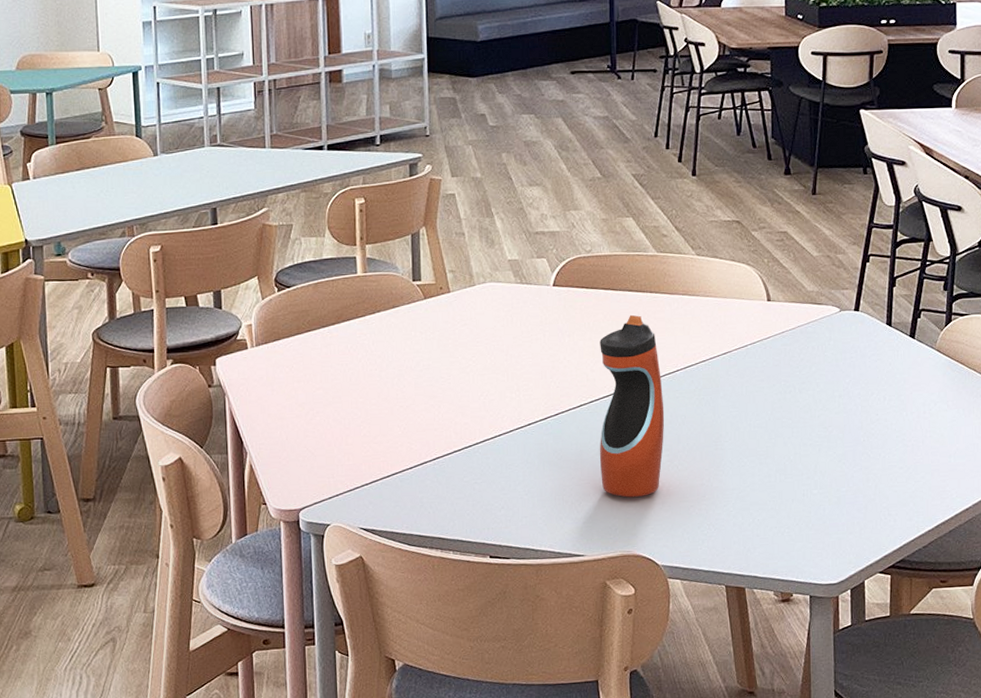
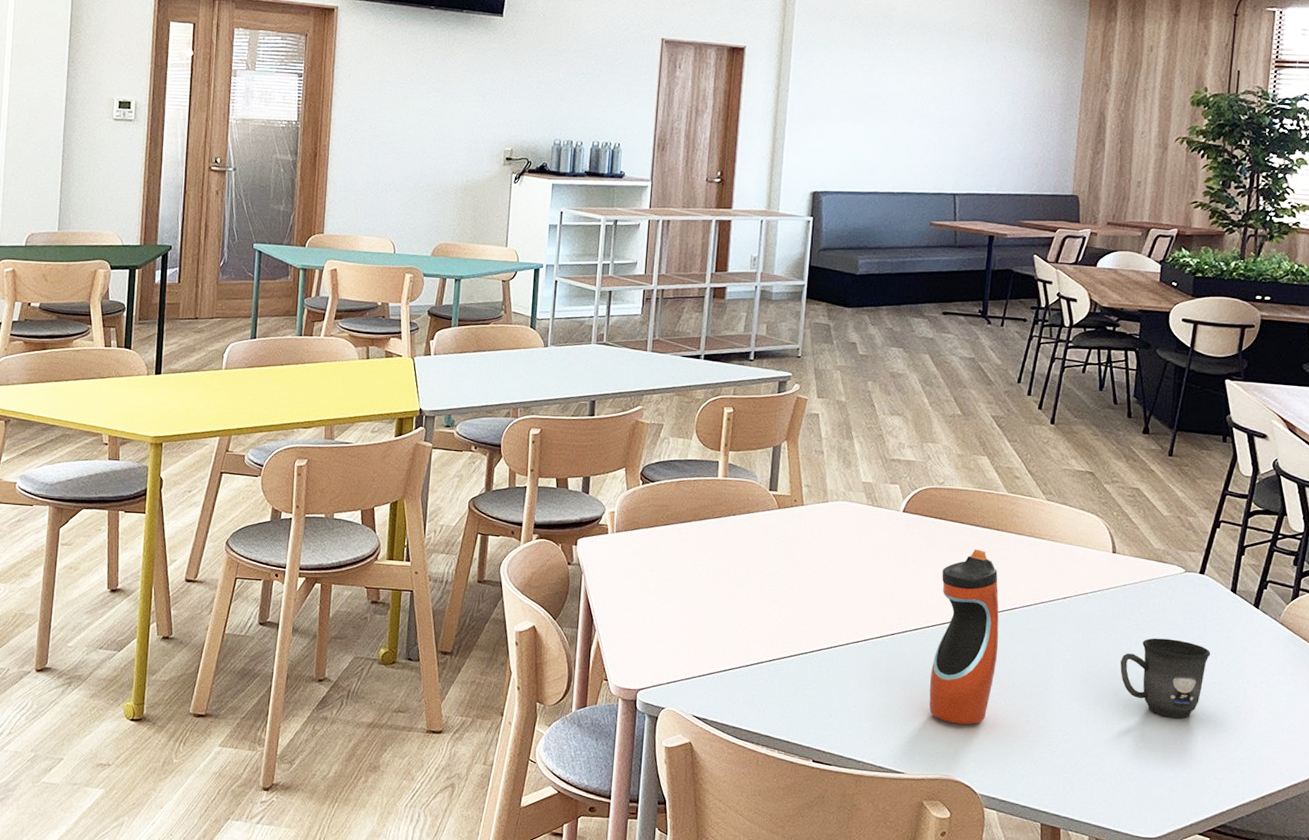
mug: none [787,380,873,460] -> present [1120,638,1211,718]

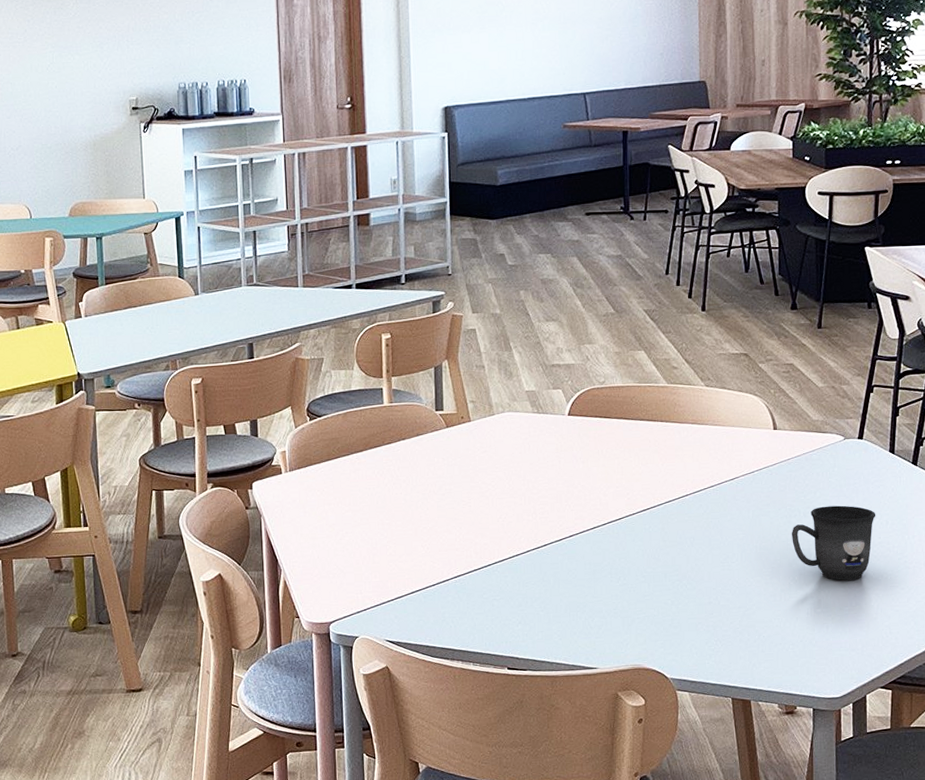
water bottle: present [929,548,999,725] -> none [611,442,674,614]

